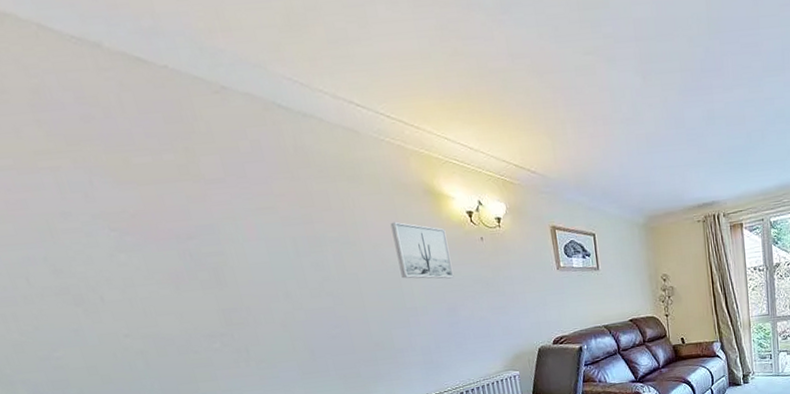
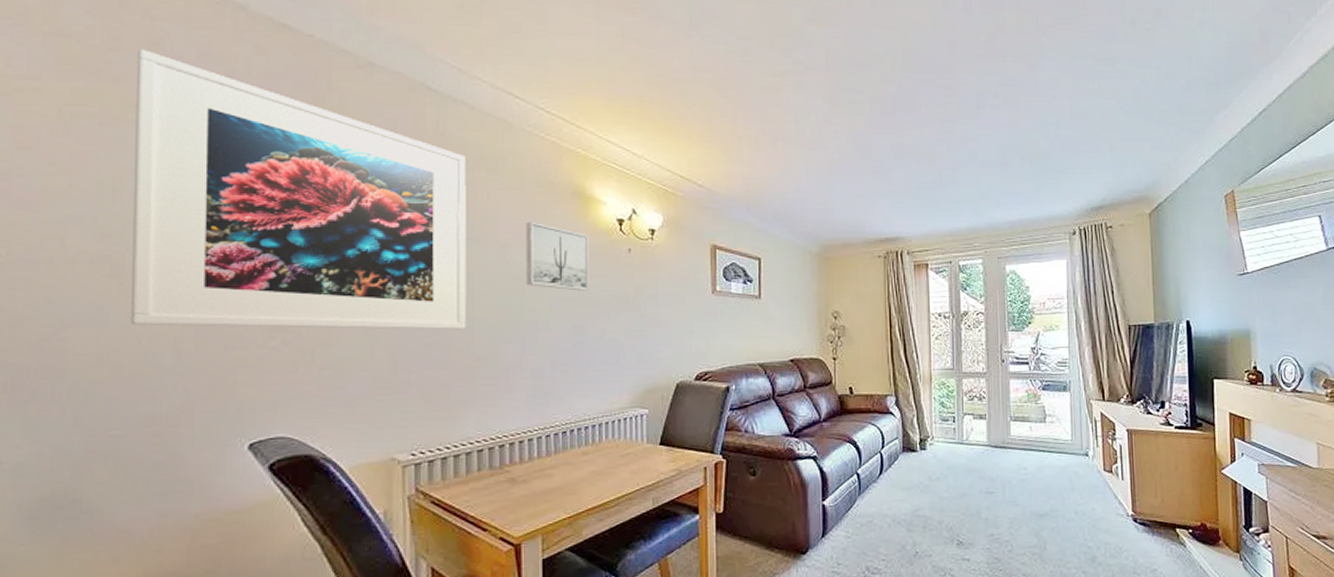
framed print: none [23,98,362,342] -> present [130,49,467,330]

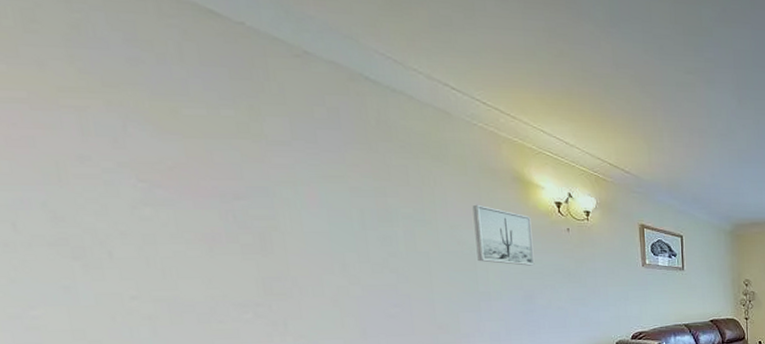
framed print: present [130,49,467,330] -> none [57,32,427,303]

